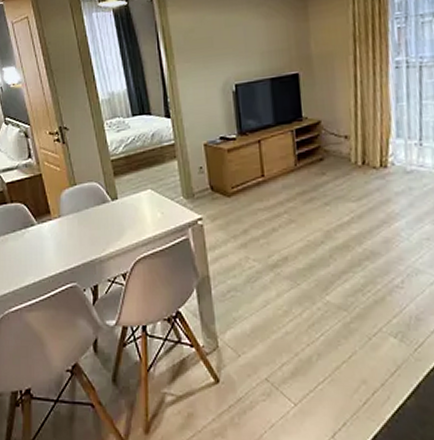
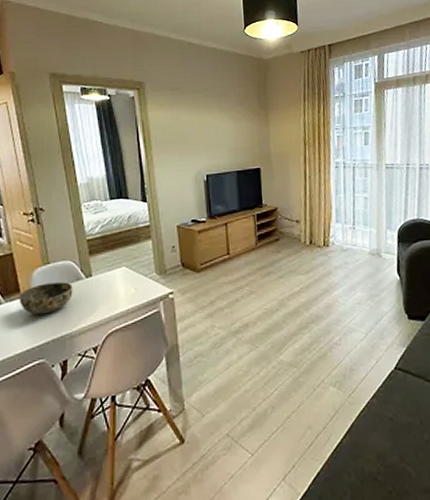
bowl: none [50,204,100,237] -> present [19,282,73,314]

